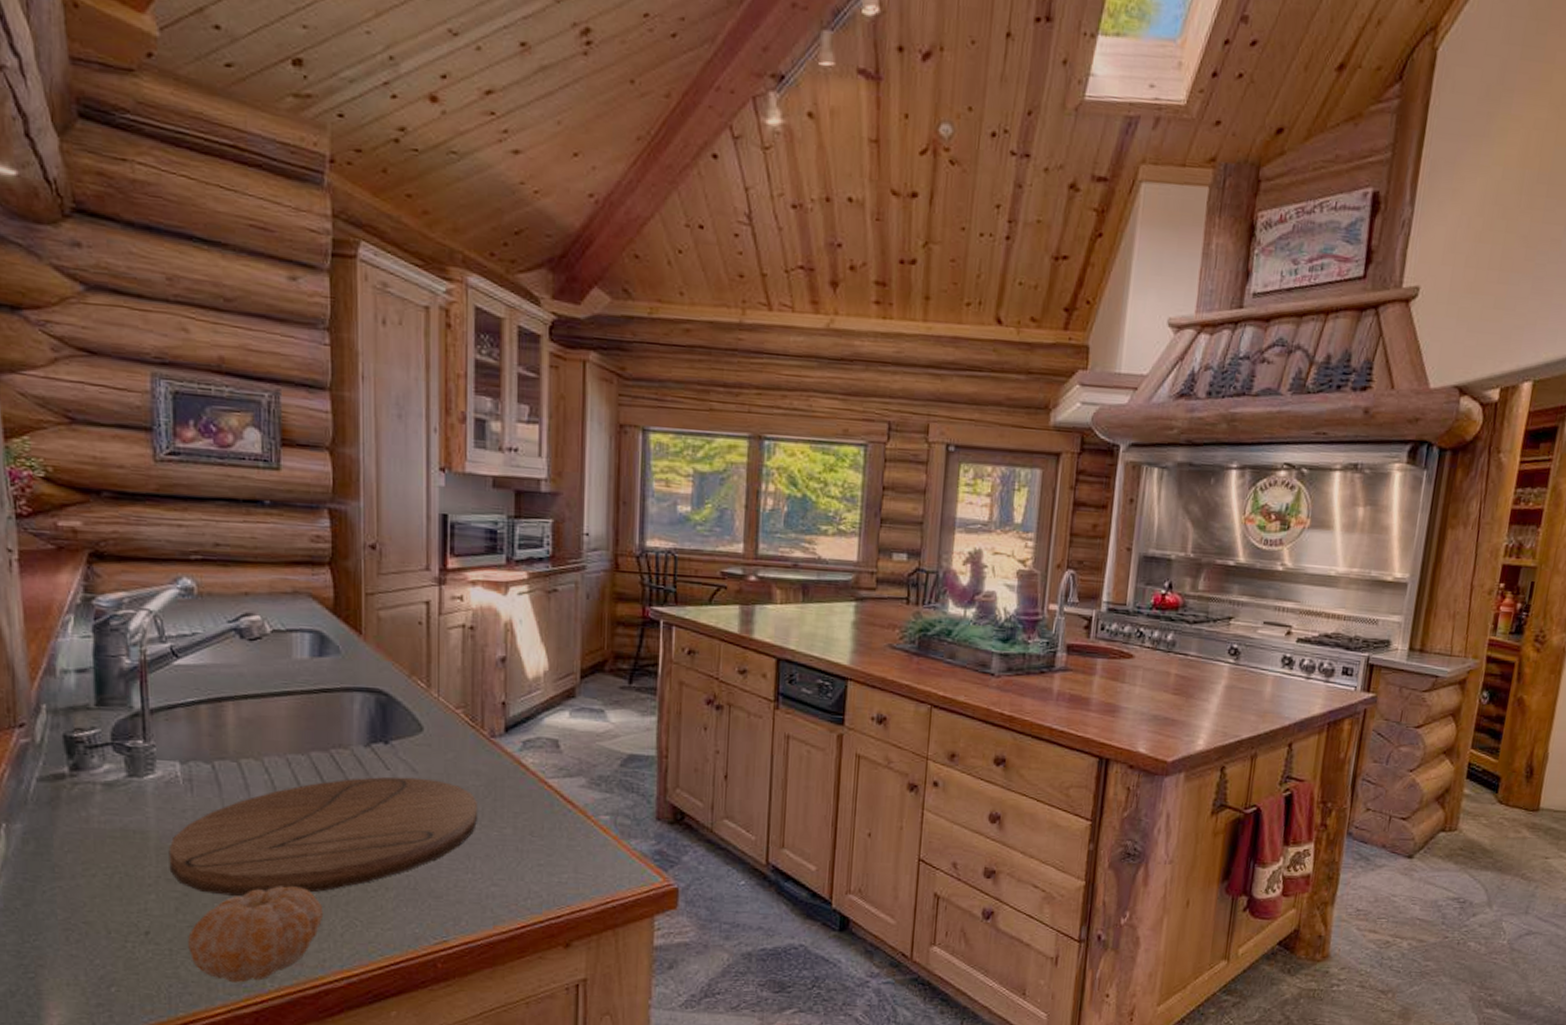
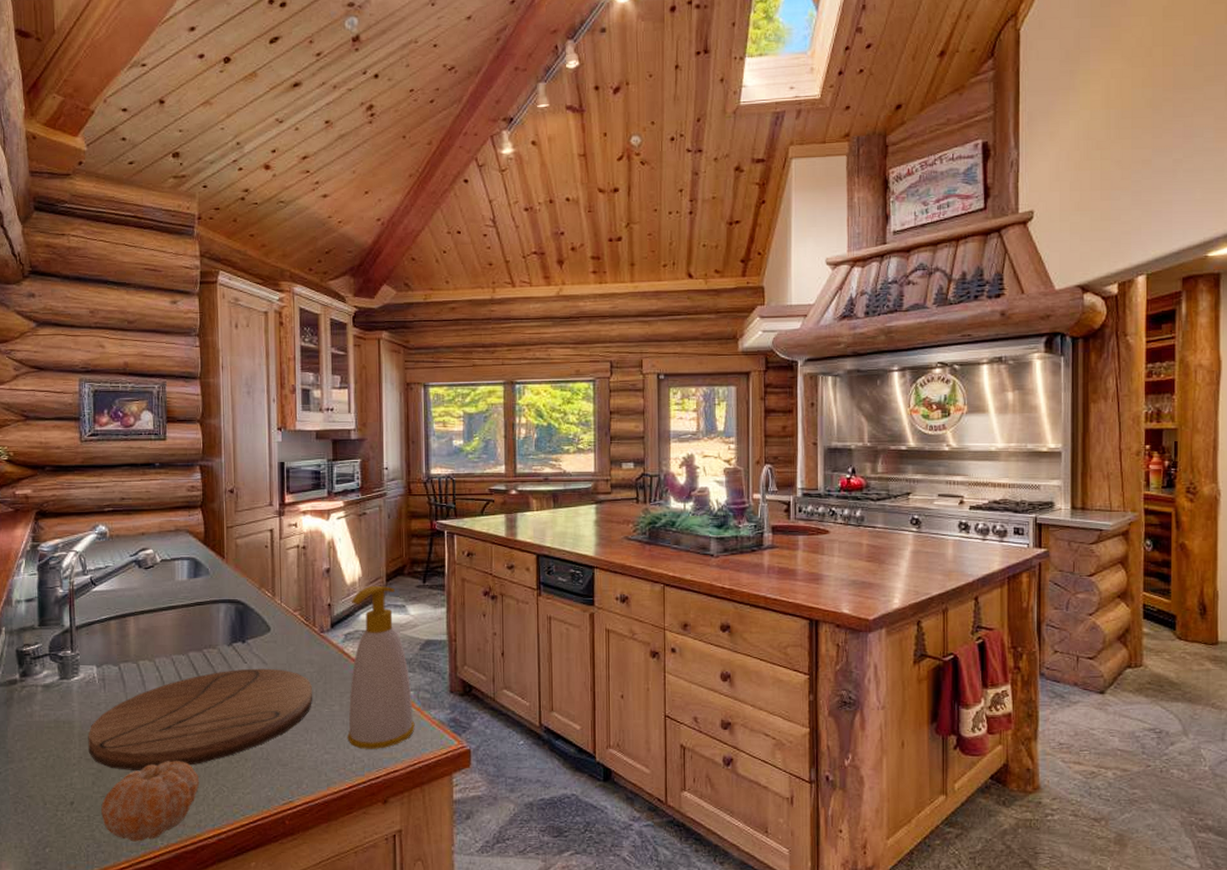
soap bottle: none [522,682,610,883] -> present [347,585,415,749]

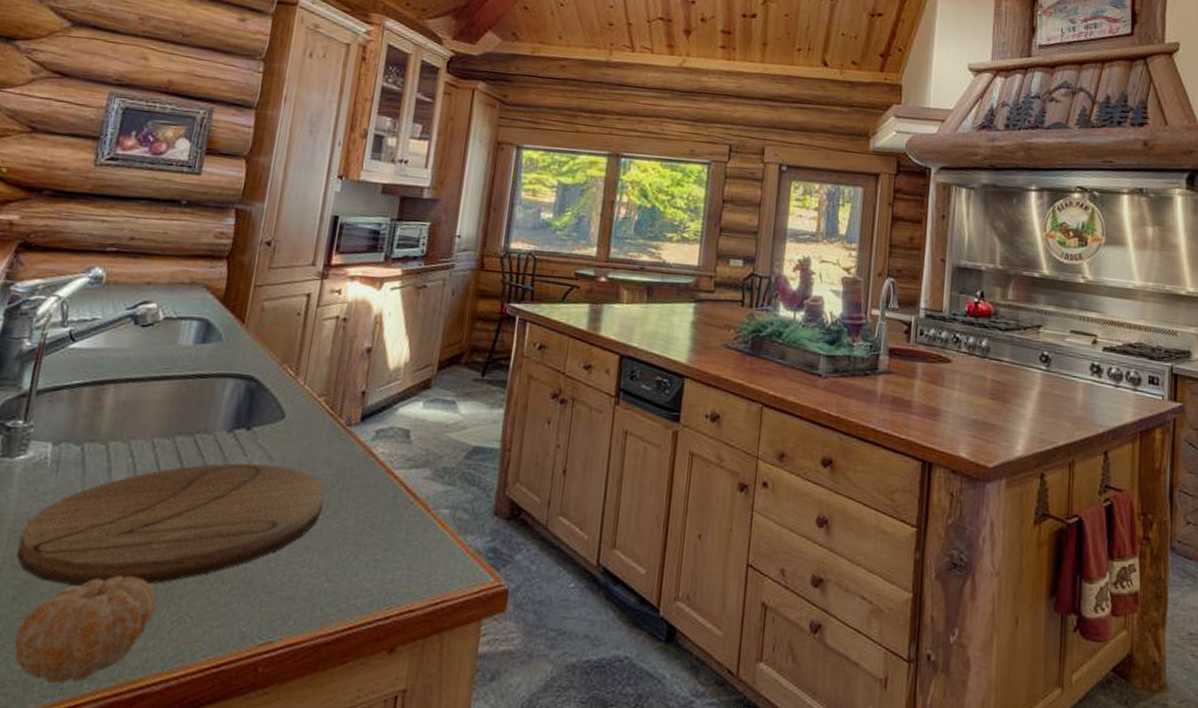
soap bottle: present [347,585,415,749] -> none [357,373,448,580]

